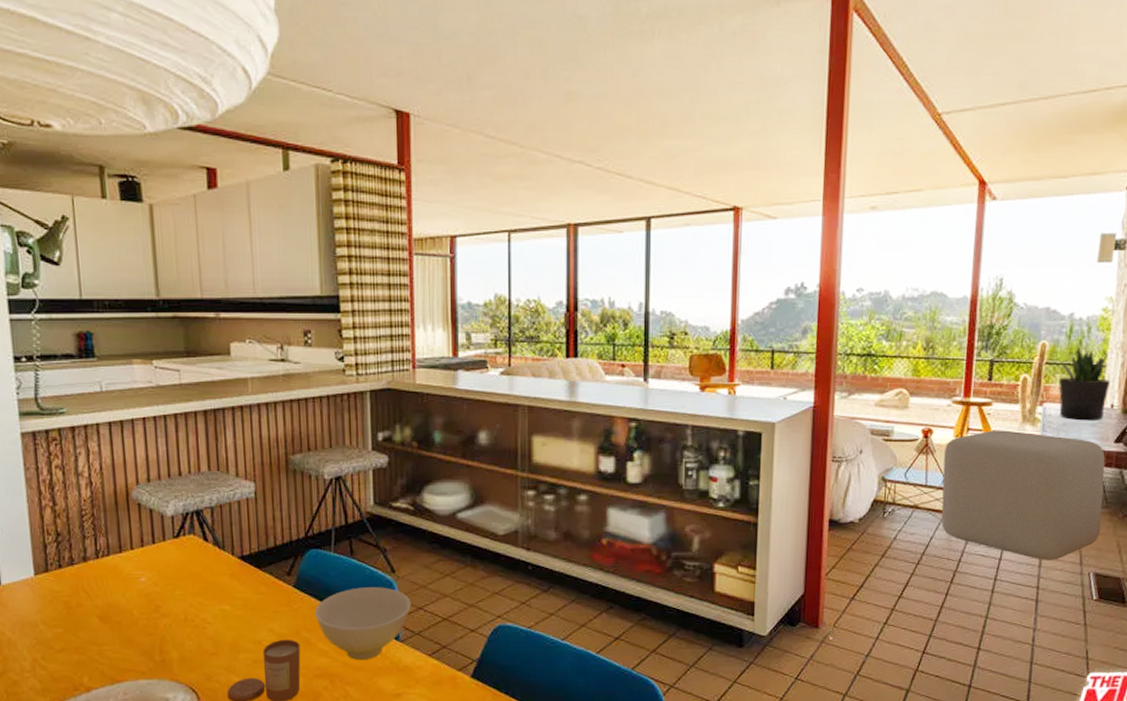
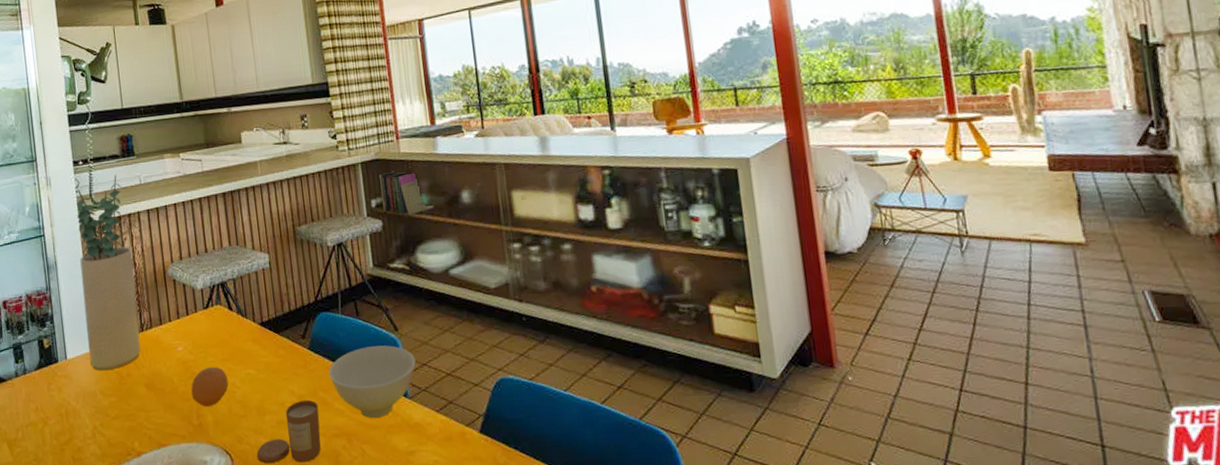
vase: none [16,377,95,599] -> present [76,174,141,371]
fruit: none [154,600,199,642] -> present [191,366,229,406]
books: none [390,403,448,453] -> present [379,170,434,215]
pouf: present [941,430,1105,560] -> none [939,143,1146,280]
planter: present [1058,345,1111,421] -> none [1050,48,1117,126]

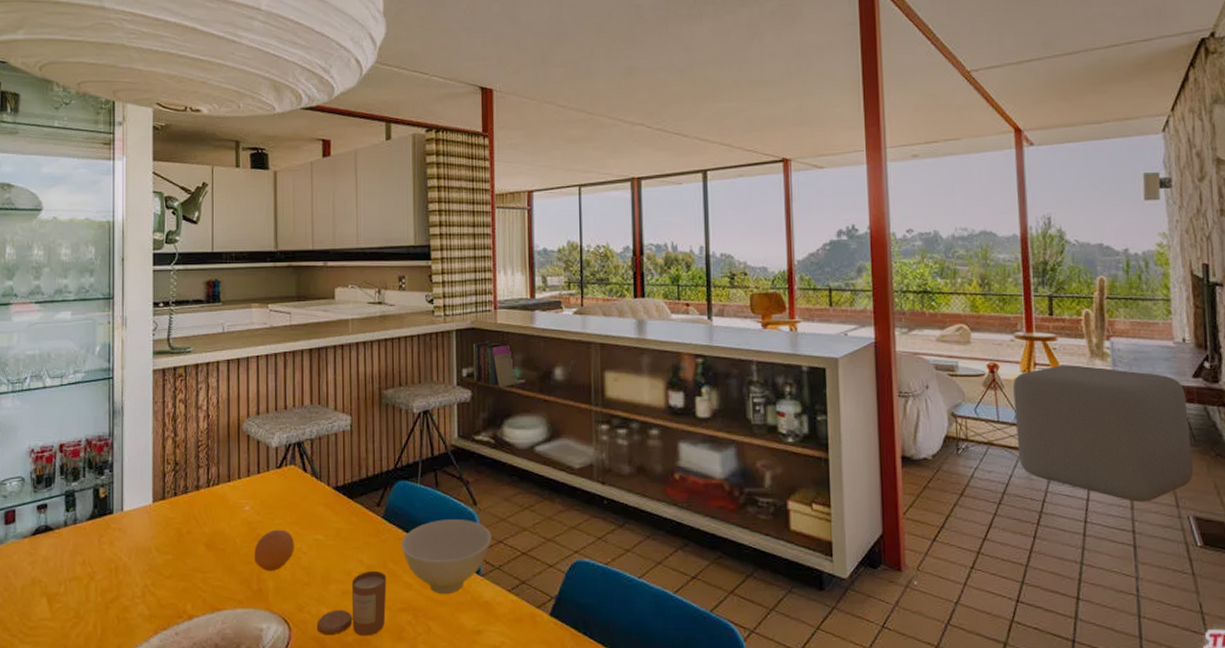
vase: present [76,174,141,371] -> none [148,320,206,526]
pouf: none [939,143,1146,280] -> present [1013,365,1194,502]

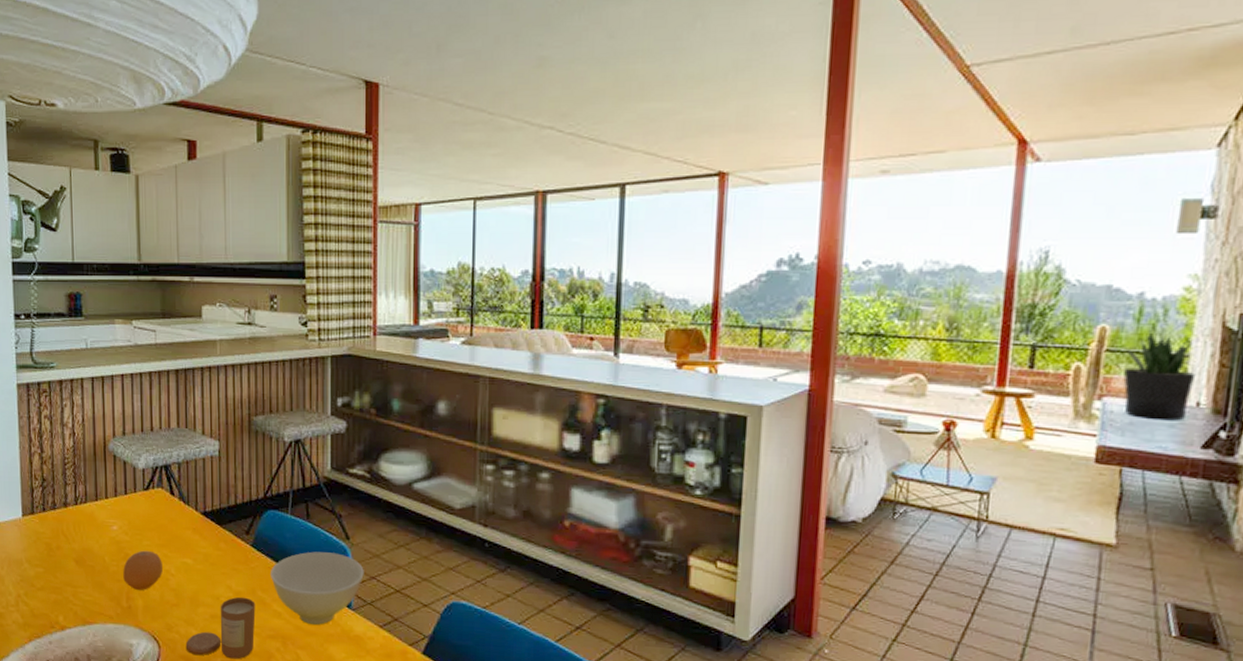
books: present [474,341,526,388] -> none [350,369,406,420]
pouf: present [1013,365,1194,502] -> none [966,426,1189,585]
planter: none [1121,280,1179,355] -> present [1123,330,1196,421]

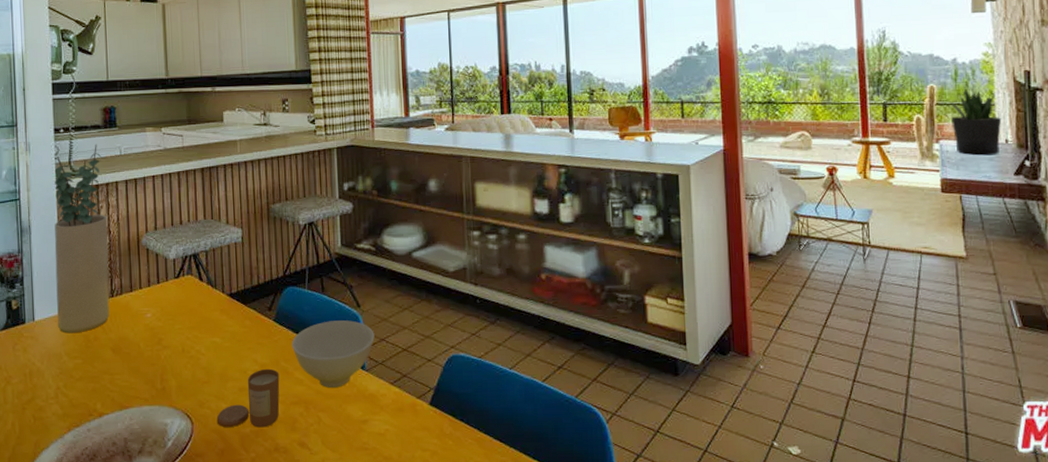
vase: none [14,334,73,540] -> present [54,144,110,334]
fruit: present [123,550,163,590] -> none [157,333,194,371]

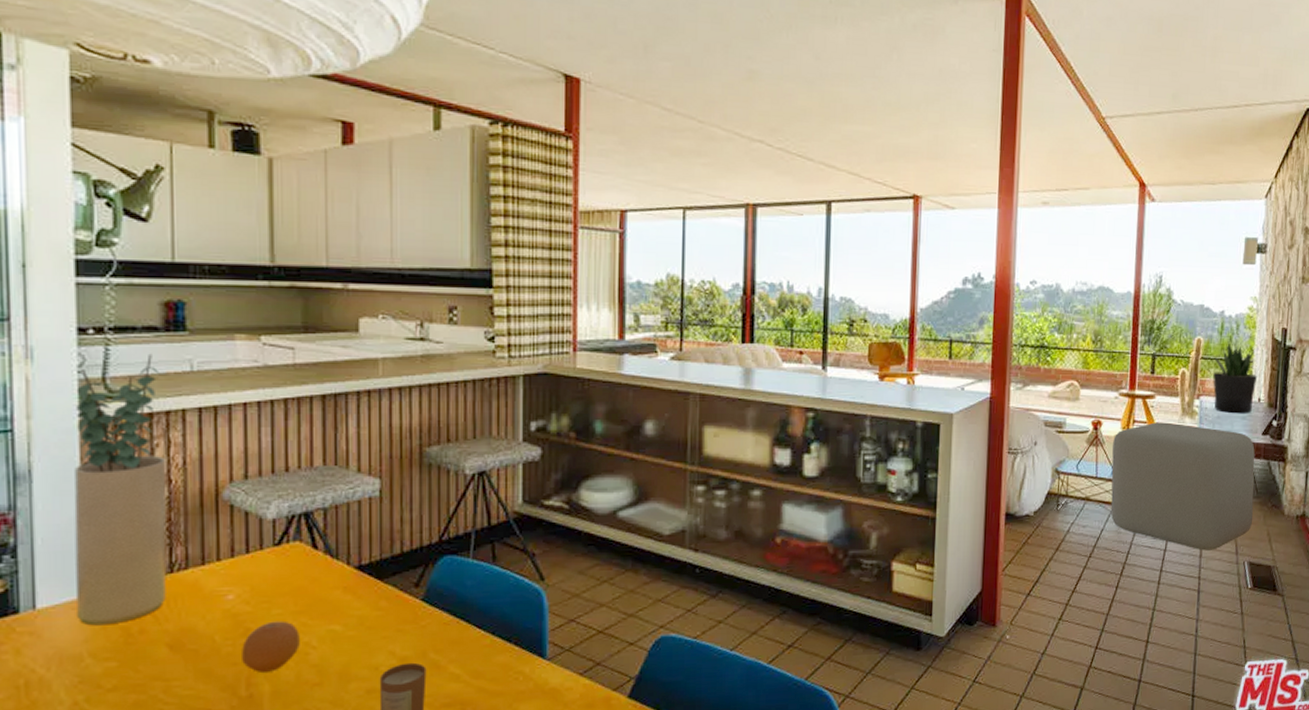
fruit: none [157,333,194,371] -> present [242,621,300,673]
bowl: present [292,320,375,388] -> none [447,597,561,683]
pouf: none [851,166,1015,289] -> present [1110,422,1255,551]

